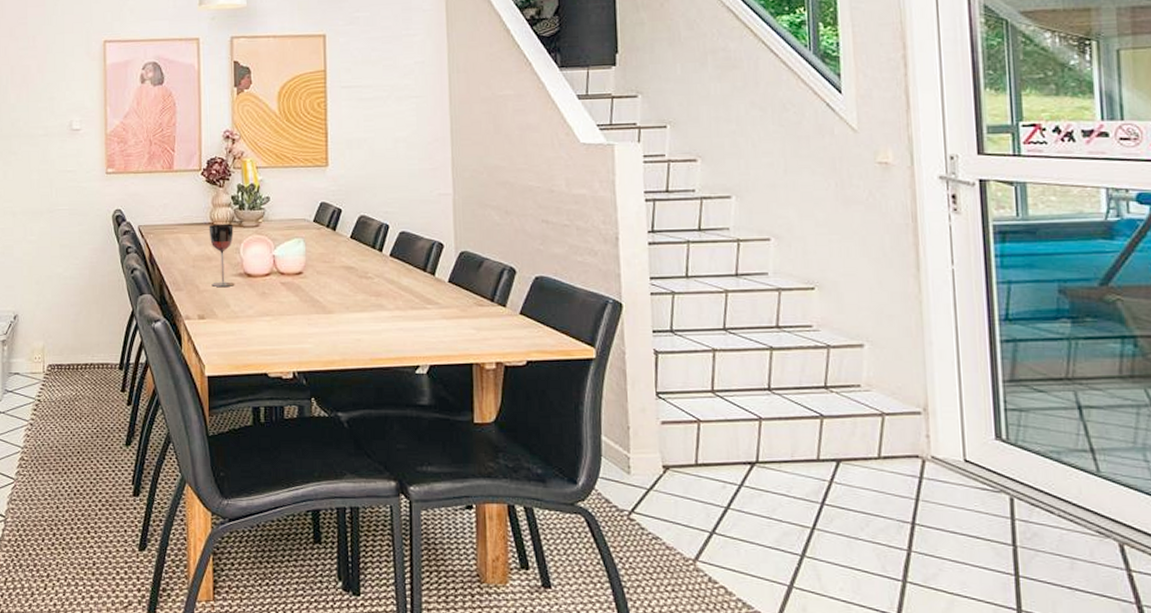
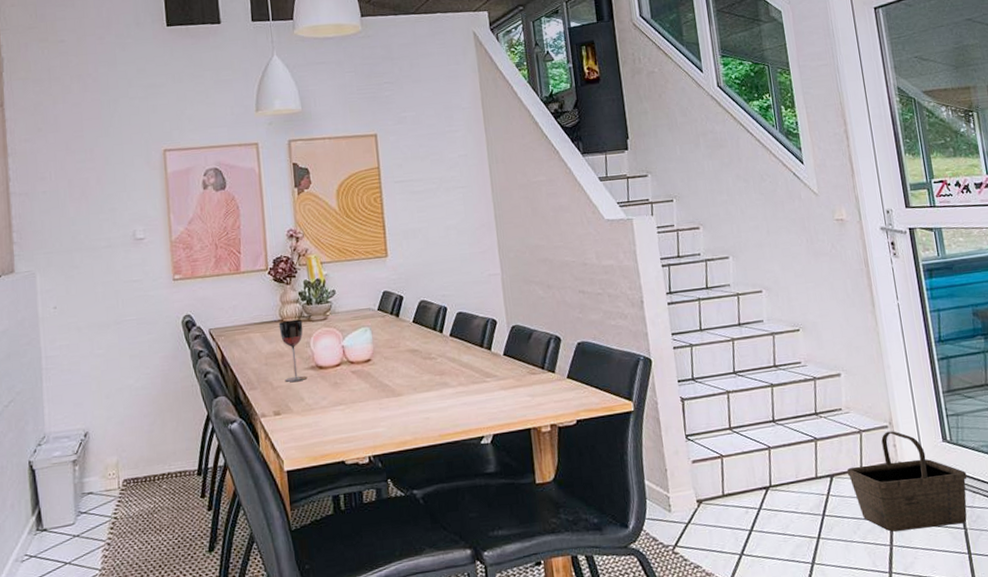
basket: none [859,419,1025,539] -> present [846,431,967,532]

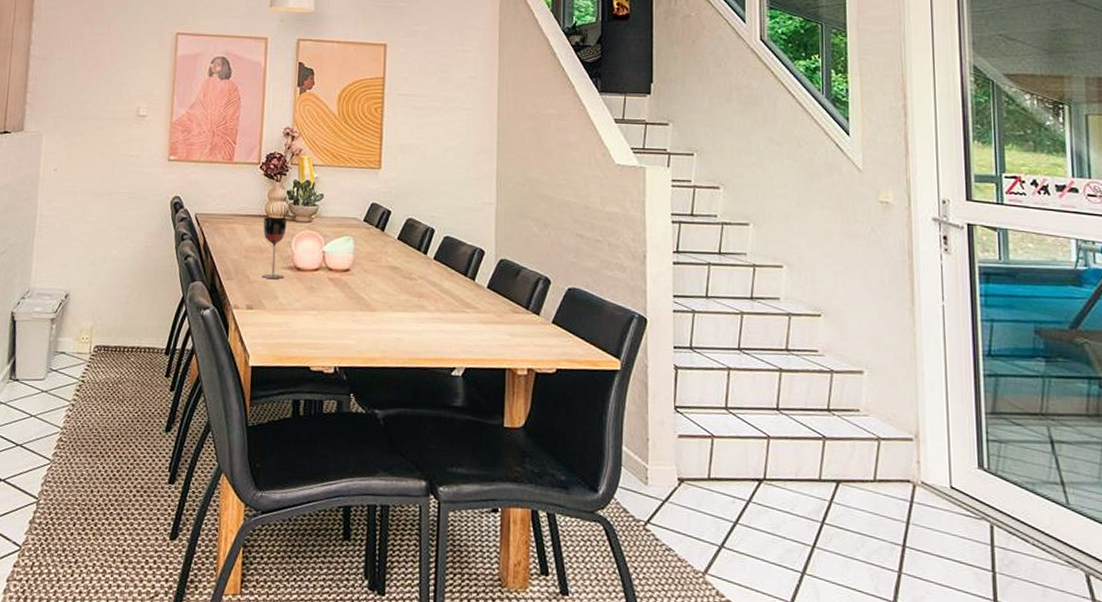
basket: present [846,431,967,532] -> none [857,445,1004,565]

